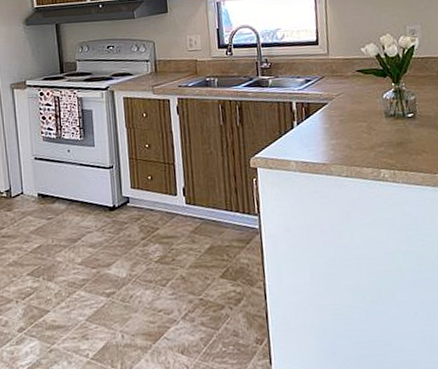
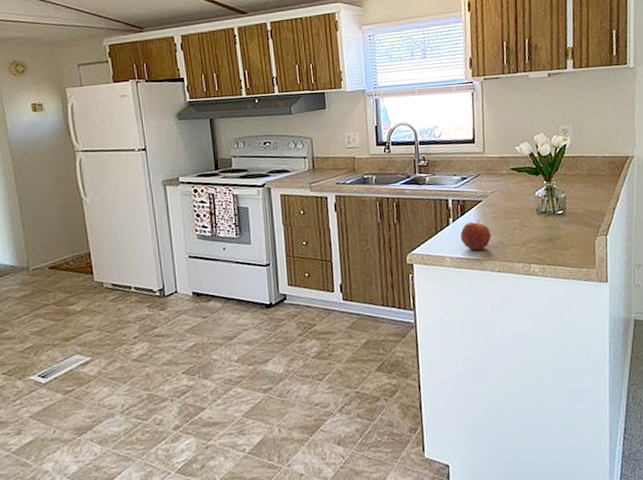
apple: none [305,122,338,155] -> present [460,219,492,251]

